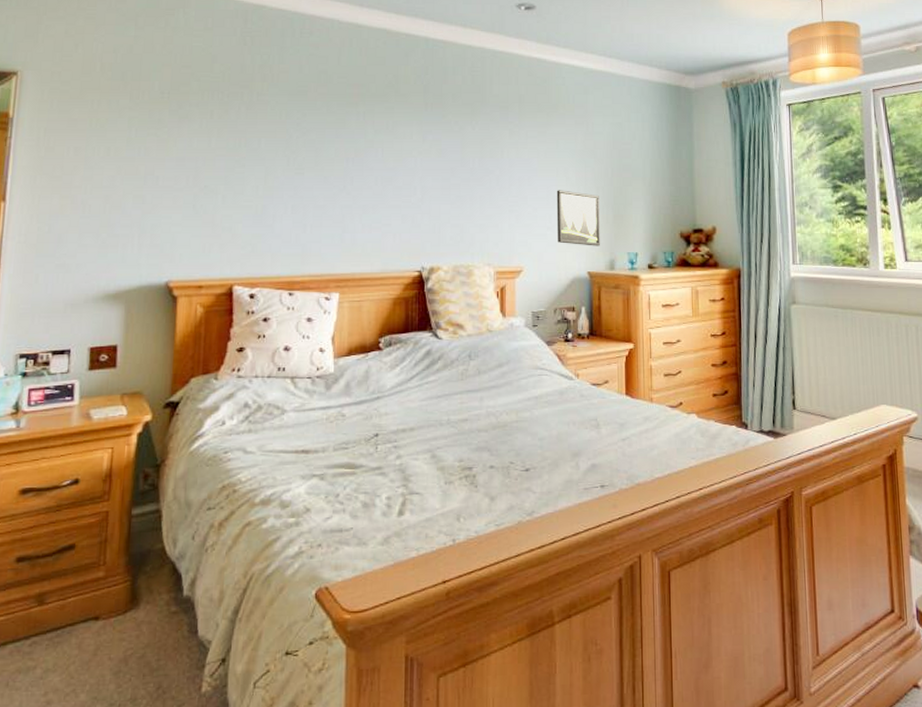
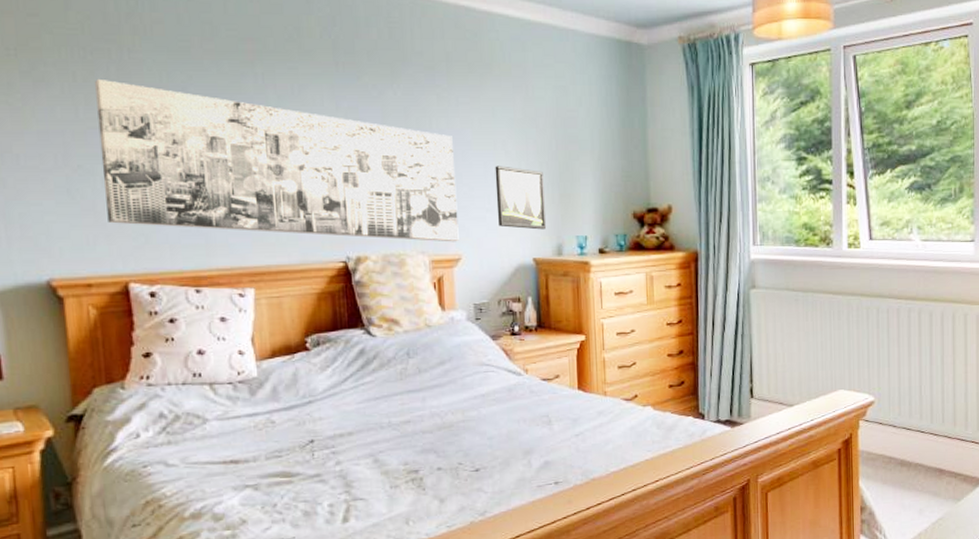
wall art: none [223,116,522,256] -> present [95,78,459,242]

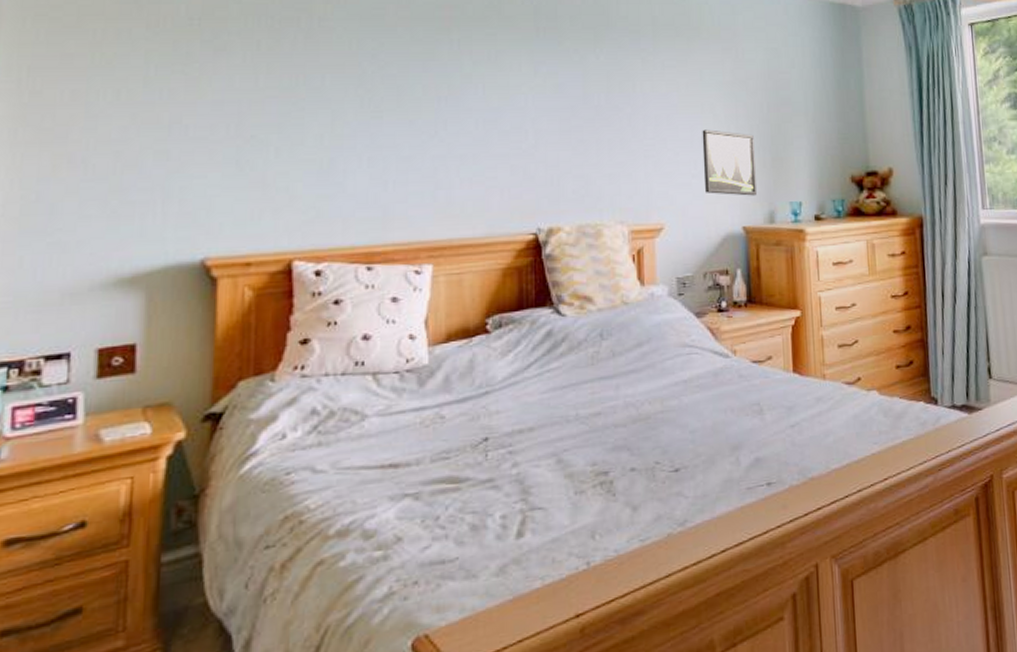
wall art: present [95,78,459,242] -> none [277,47,662,211]

